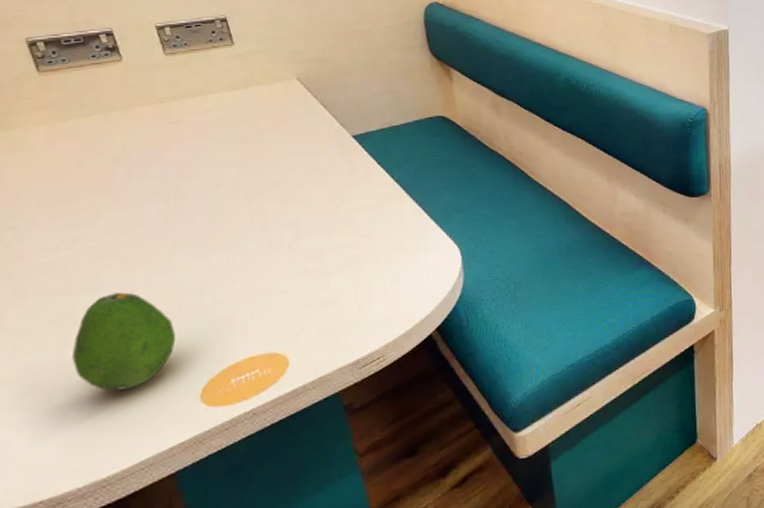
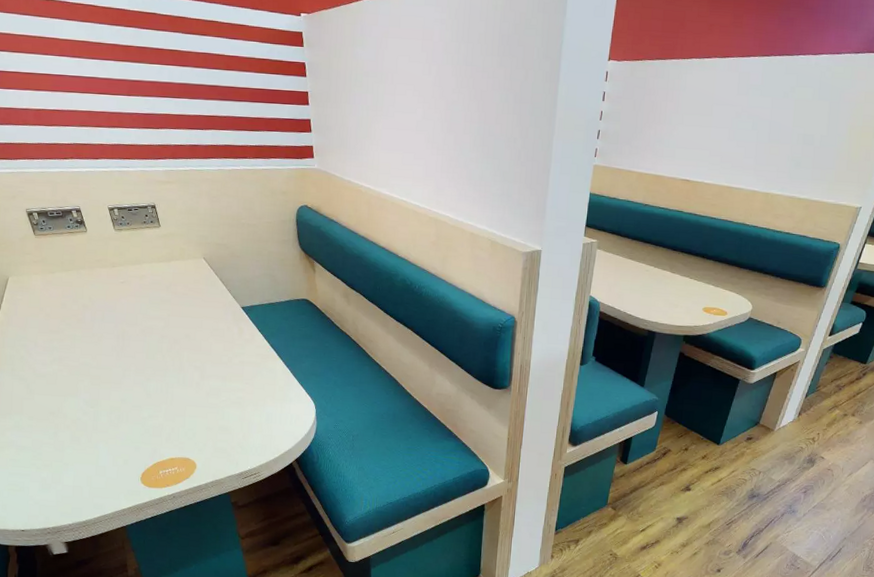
fruit: present [72,292,176,391] -> none [63,400,125,466]

